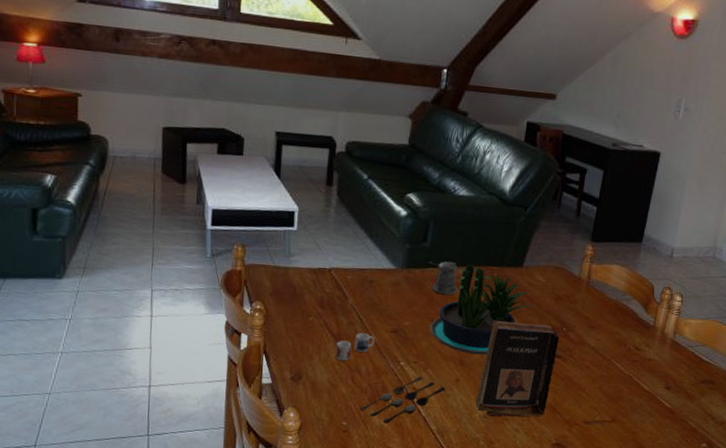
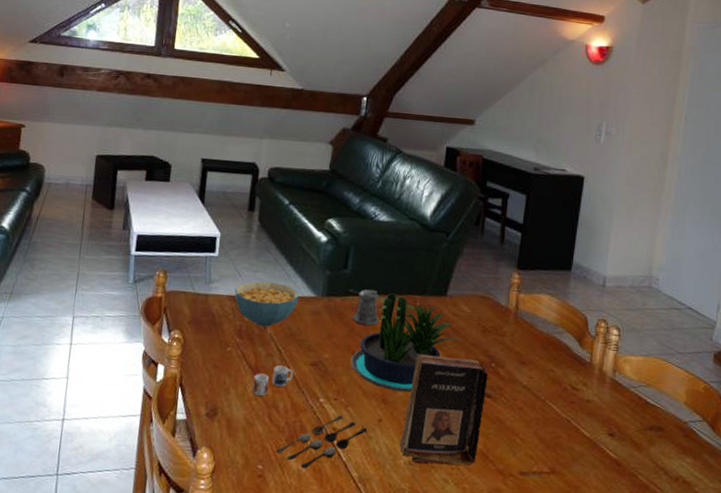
cereal bowl: none [314,254,380,298] -> present [234,281,299,327]

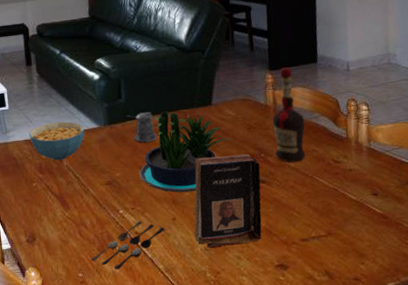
mug: present [252,365,294,396] -> none [60,189,93,218]
liquor: none [507,269,547,380] -> present [272,67,306,162]

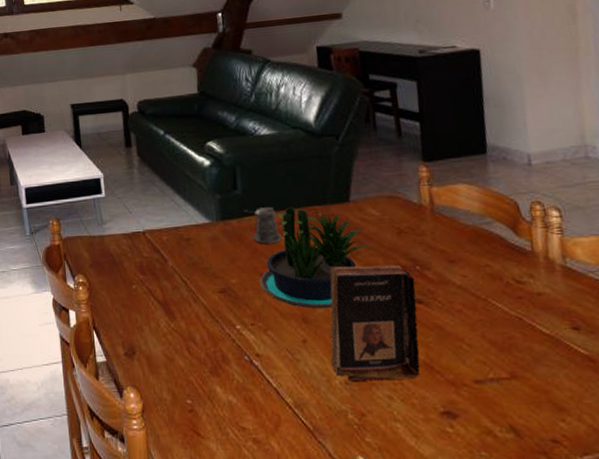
cereal bowl: present [28,121,85,161] -> none [127,213,194,260]
spoon: present [91,220,165,270] -> none [201,339,294,400]
liquor: present [272,67,306,162] -> none [429,158,476,279]

